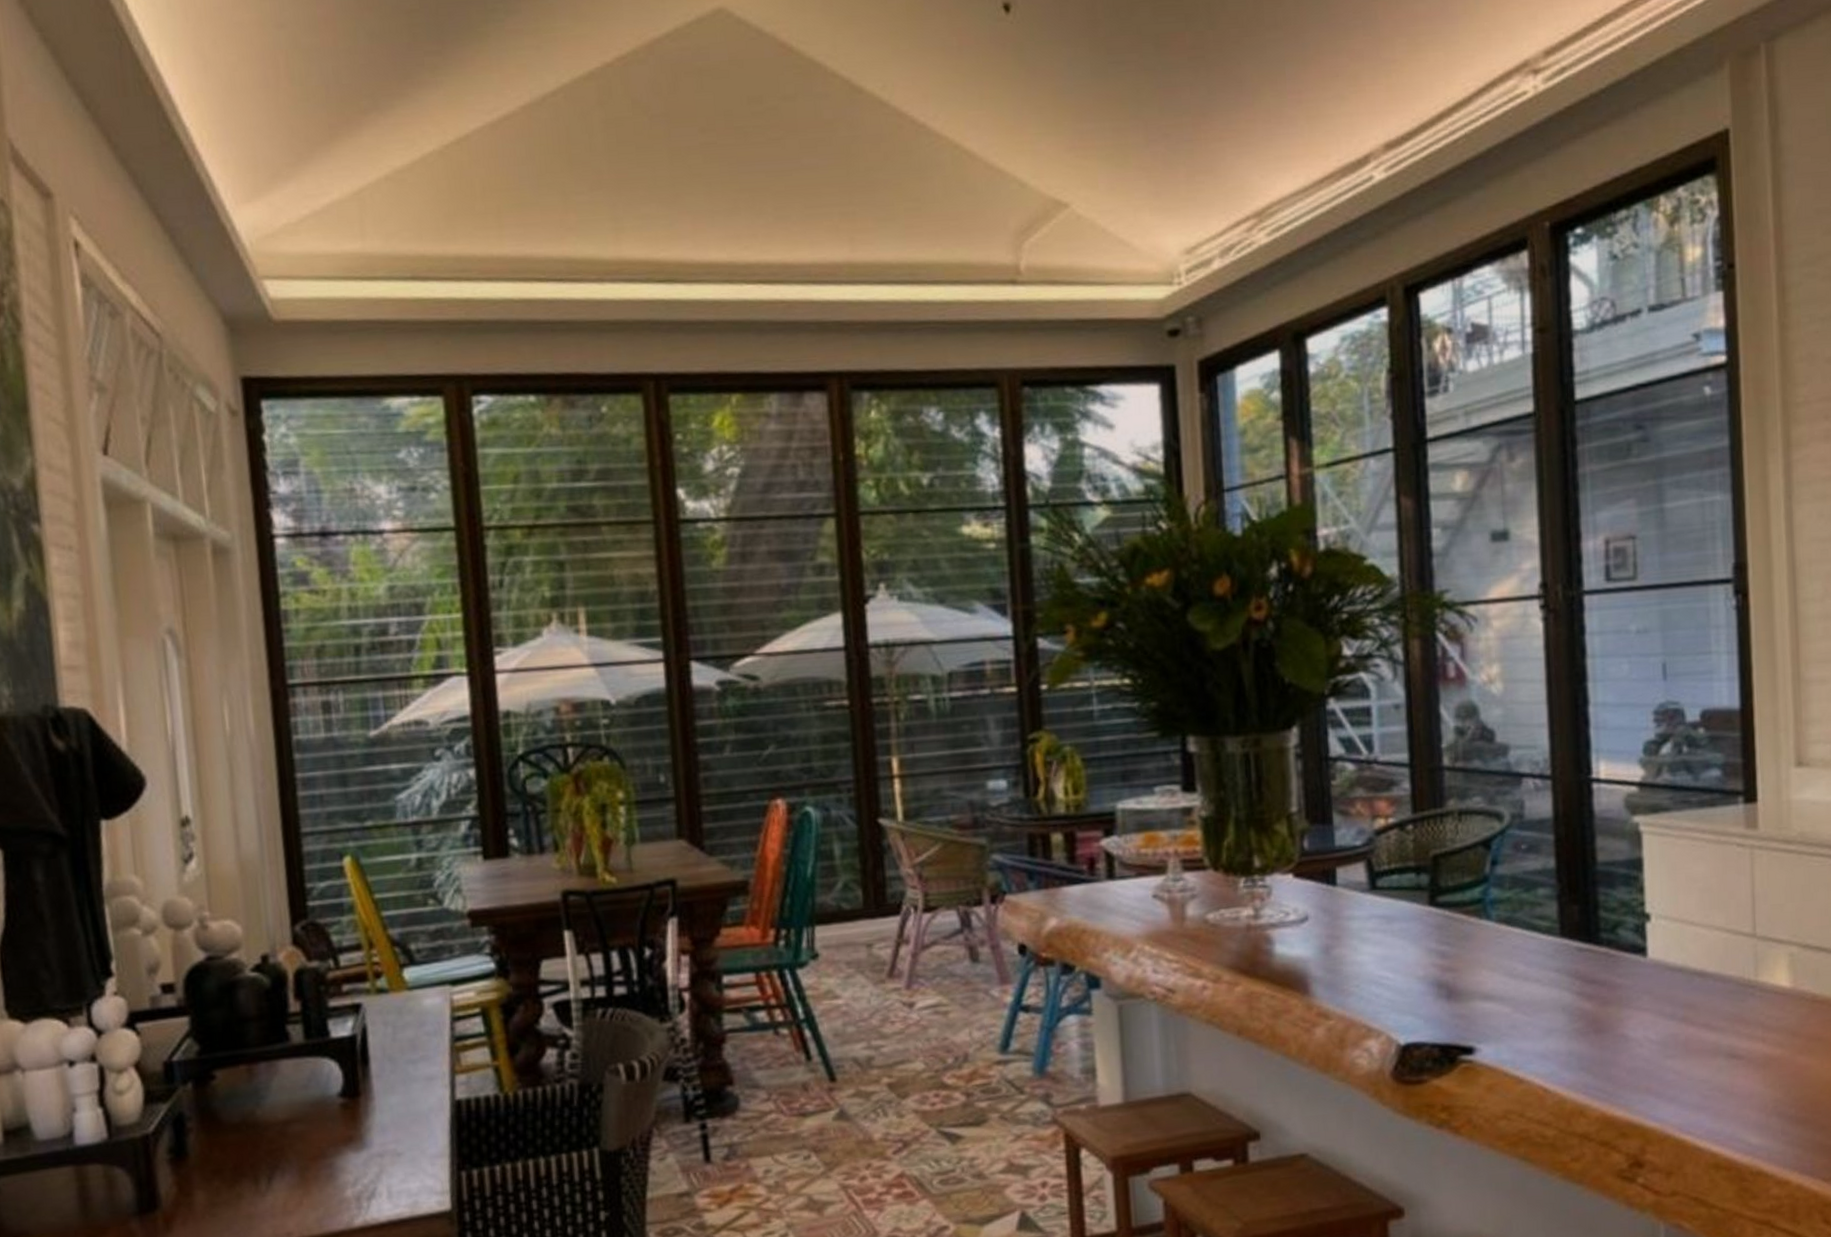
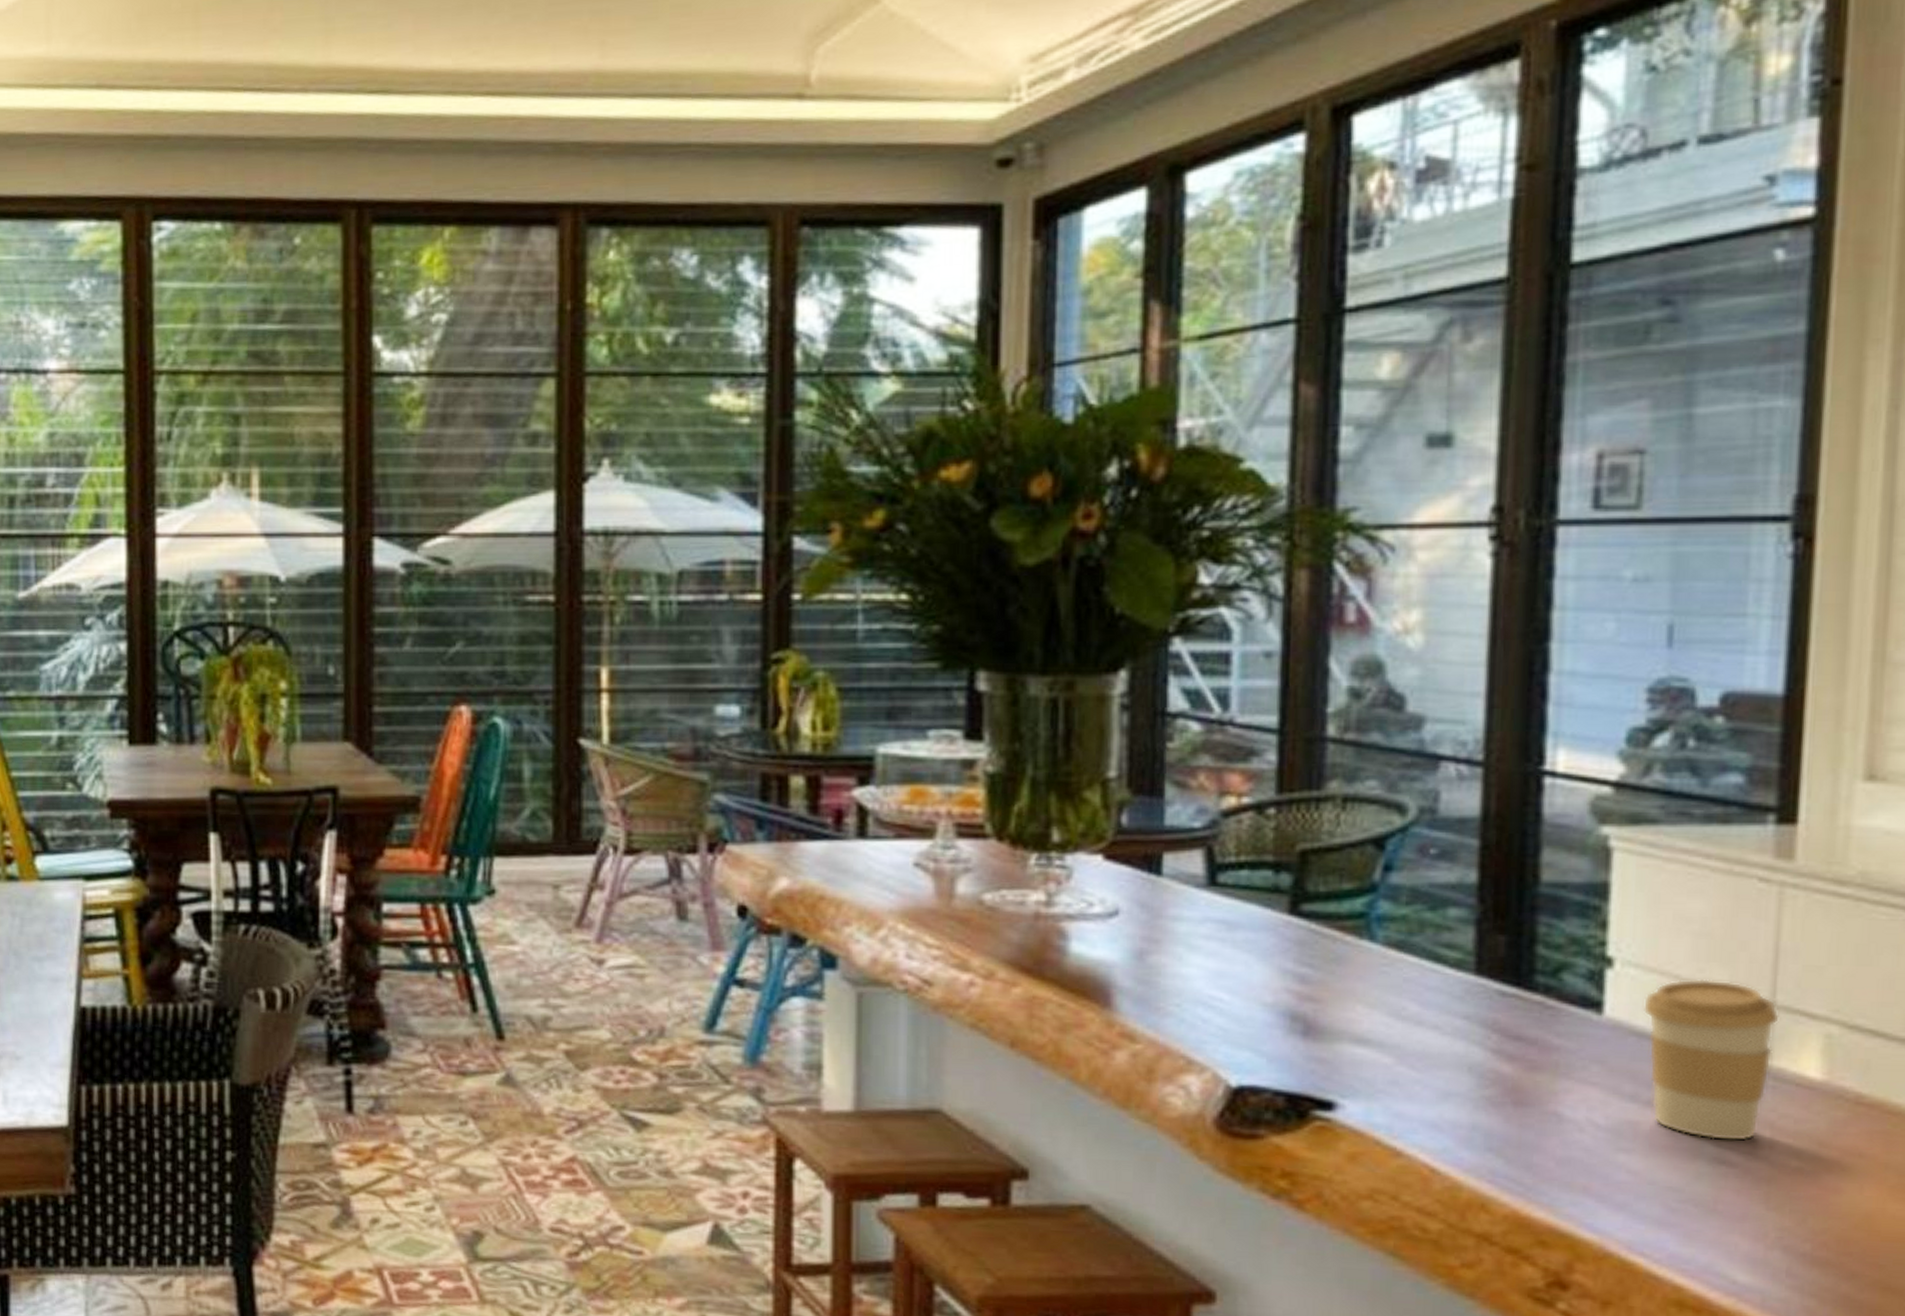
coffee cup: none [1672,922,1760,1041] -> present [1642,979,1780,1142]

